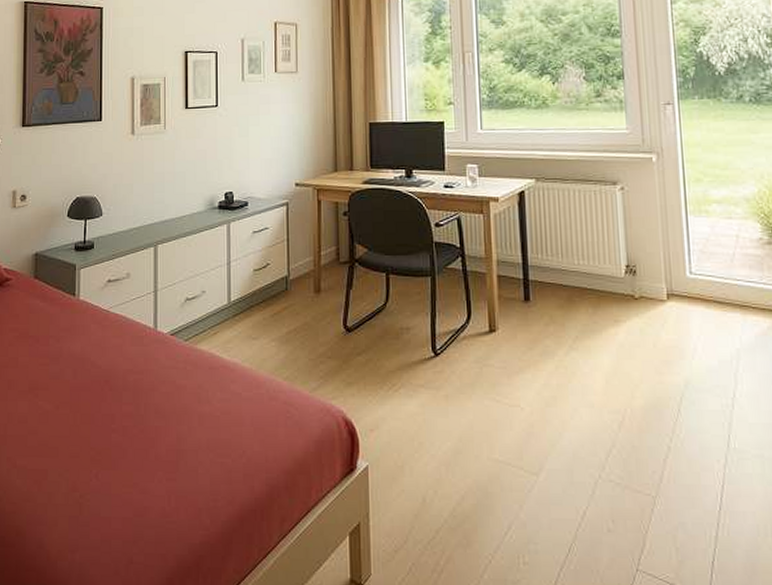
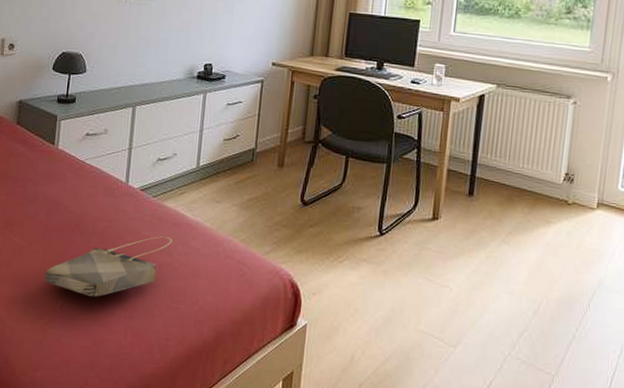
tote bag: none [76,384,210,461] -> present [45,236,173,298]

